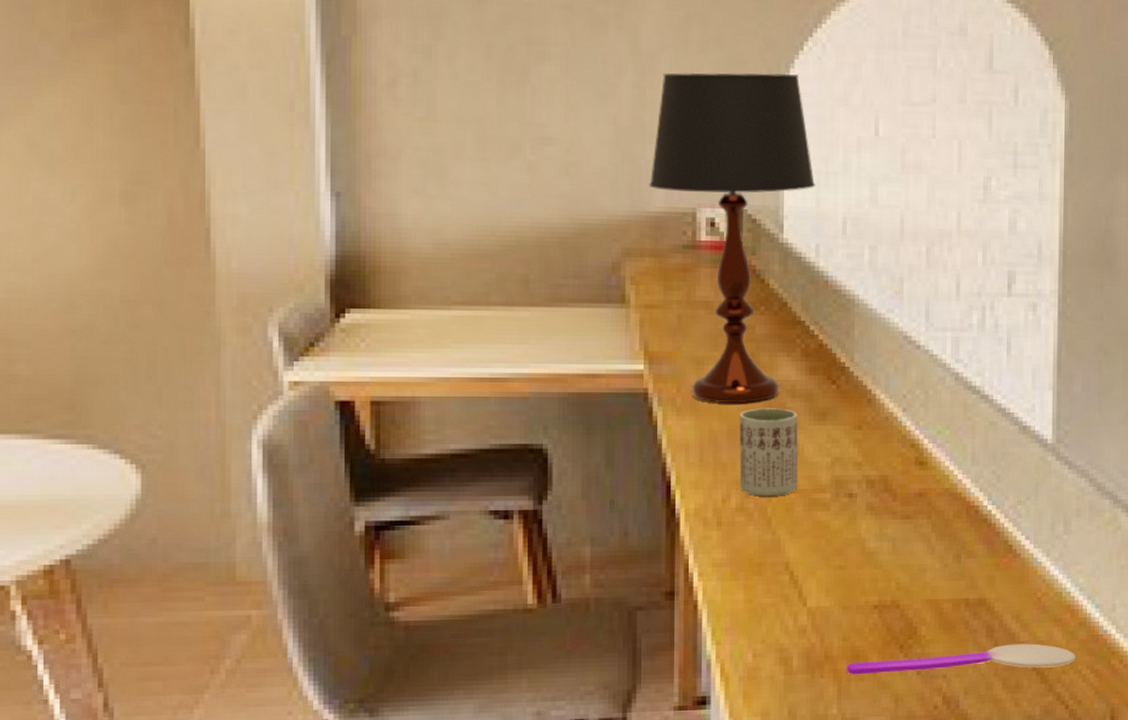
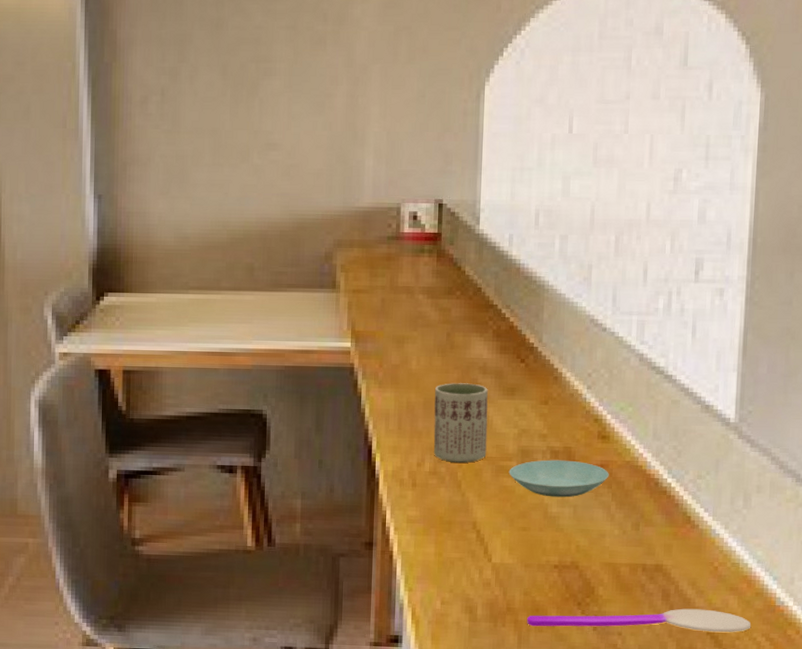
table lamp: present [649,72,816,403] -> none [359,79,511,378]
saucer: none [822,490,928,531] -> present [508,459,609,498]

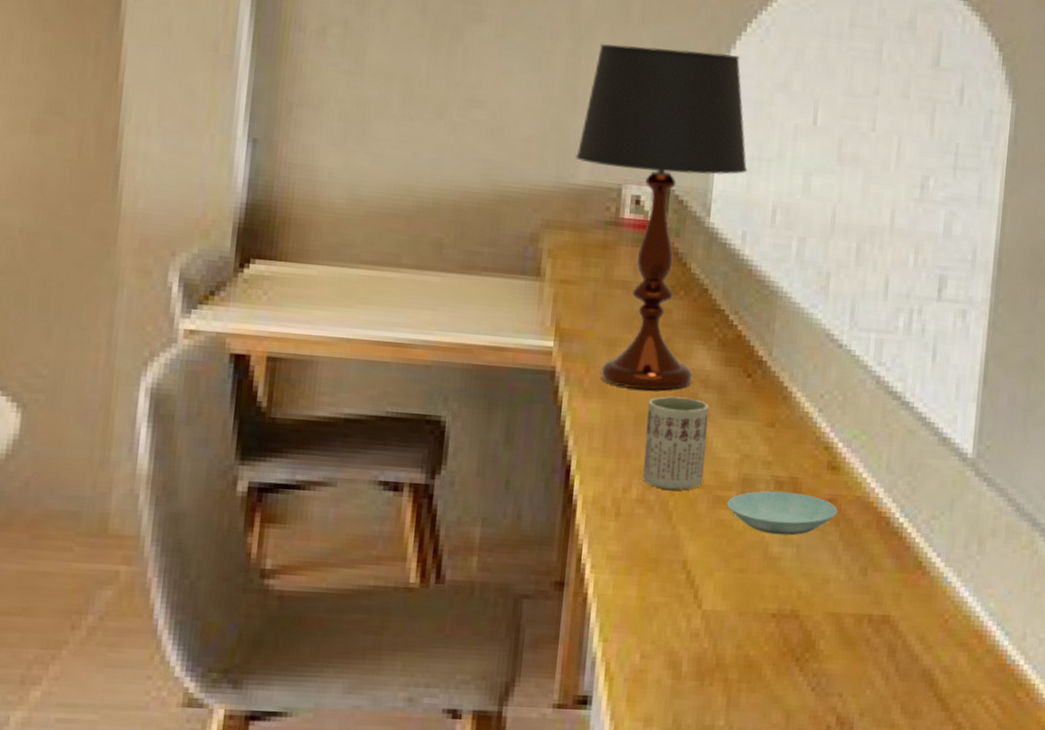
table lamp: none [359,79,511,378] -> present [576,43,748,391]
spoon: present [527,608,751,633] -> none [738,666,980,695]

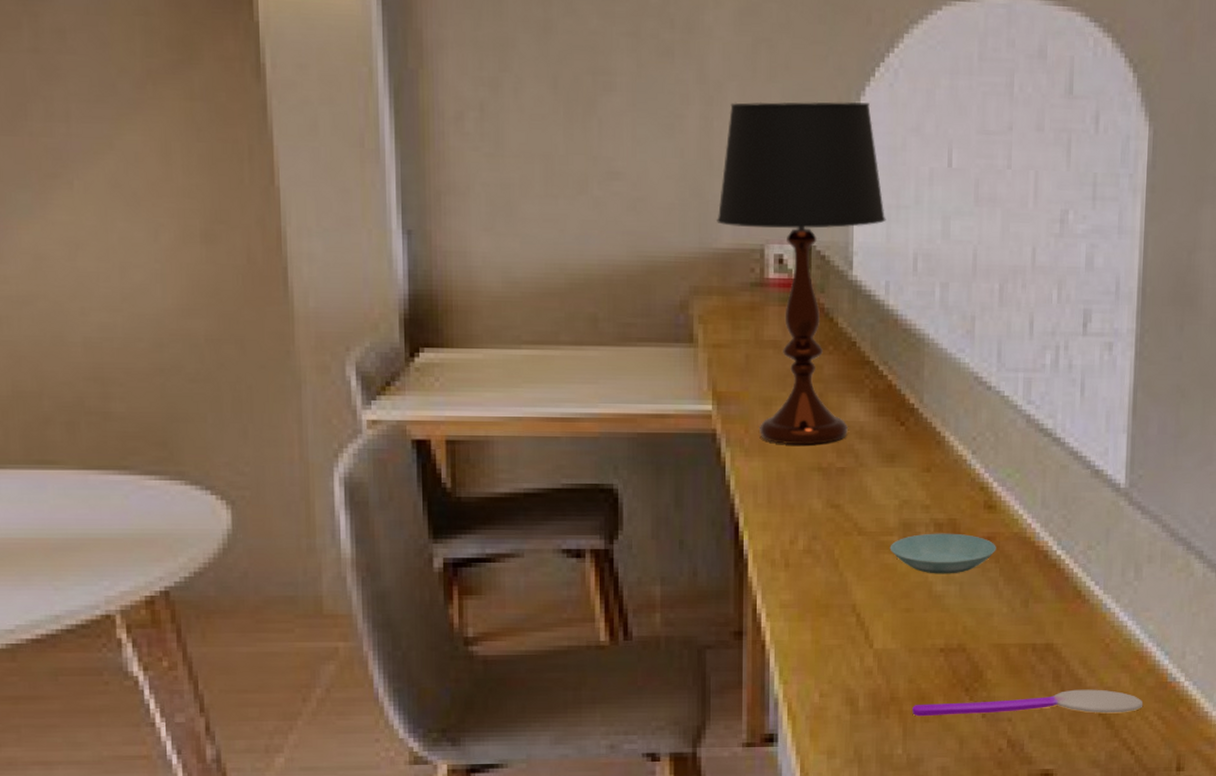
cup: present [643,396,709,491] -> none [807,449,866,539]
spoon: none [738,666,980,695] -> present [912,689,1143,717]

